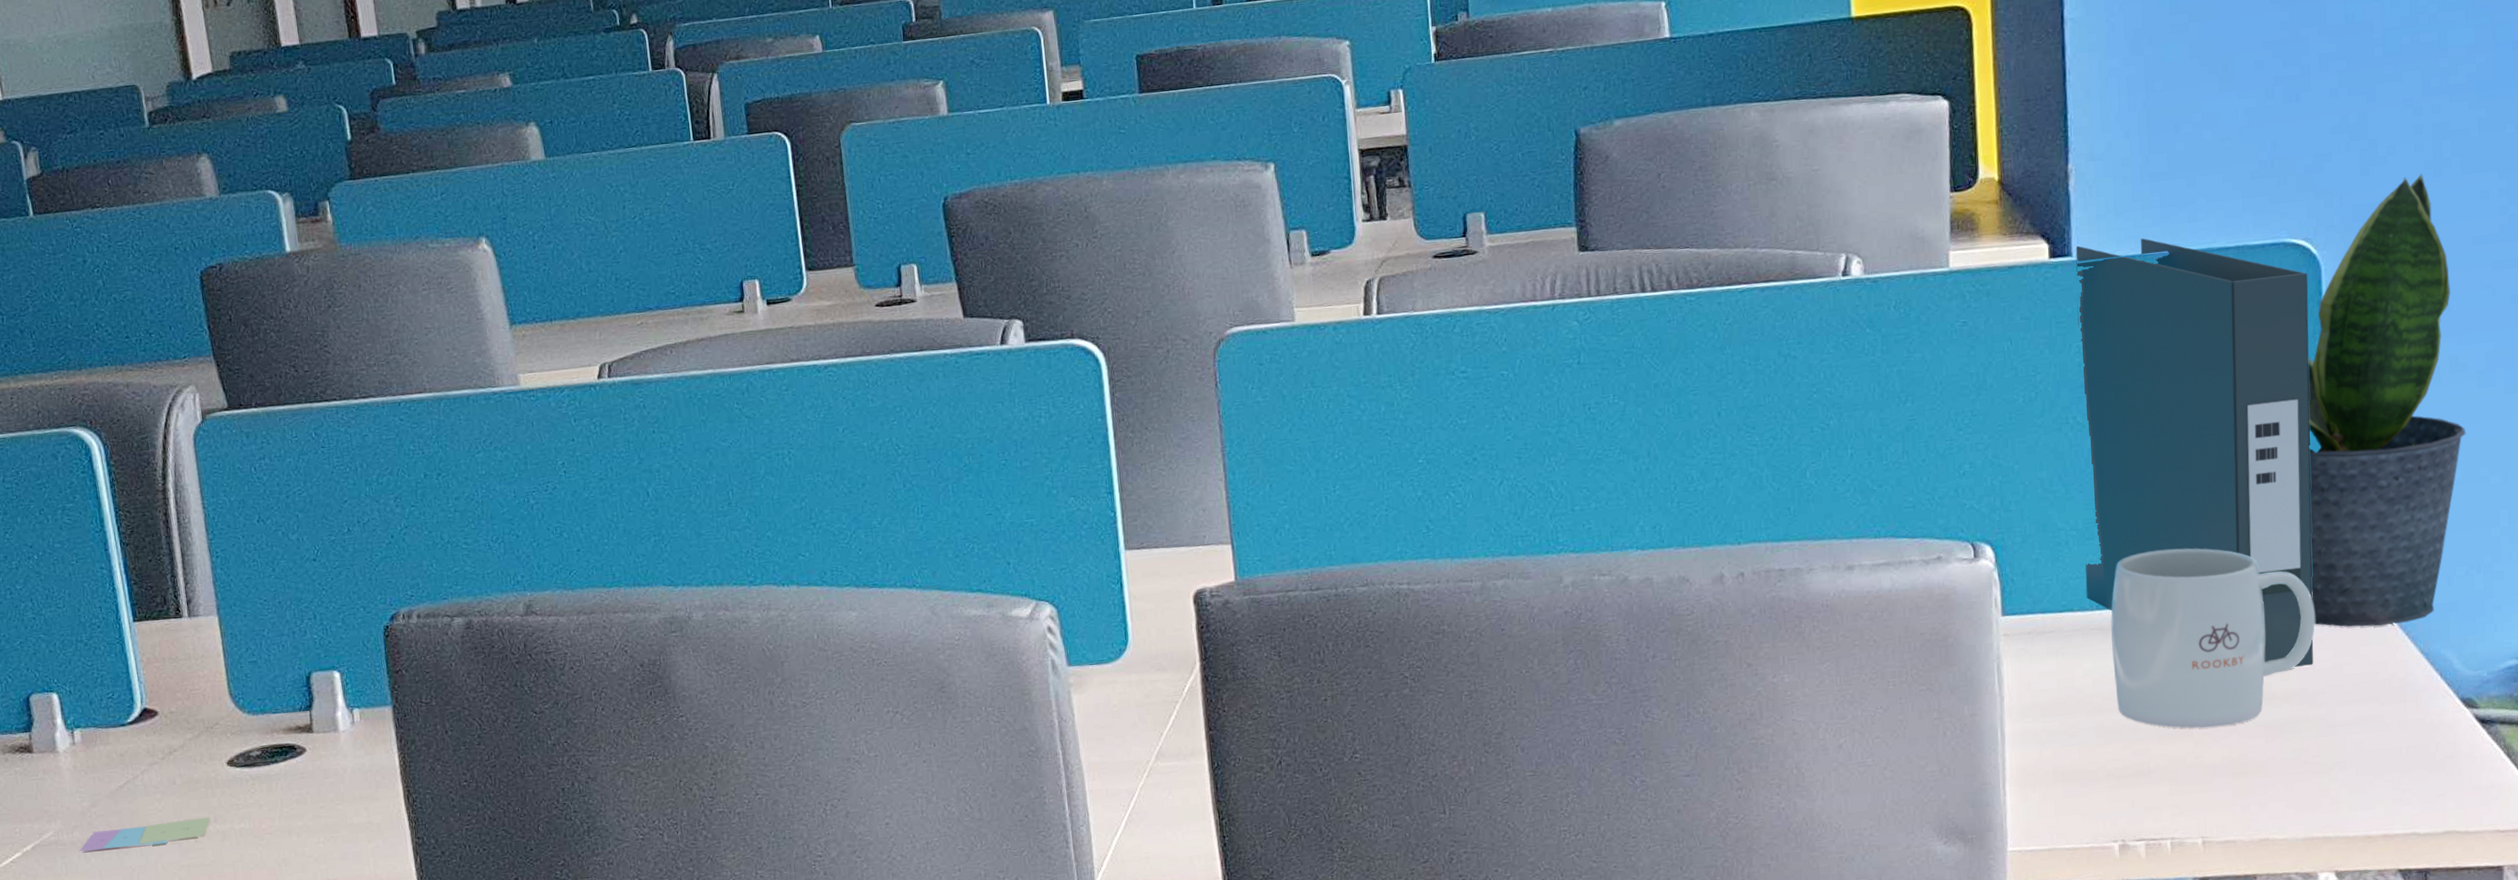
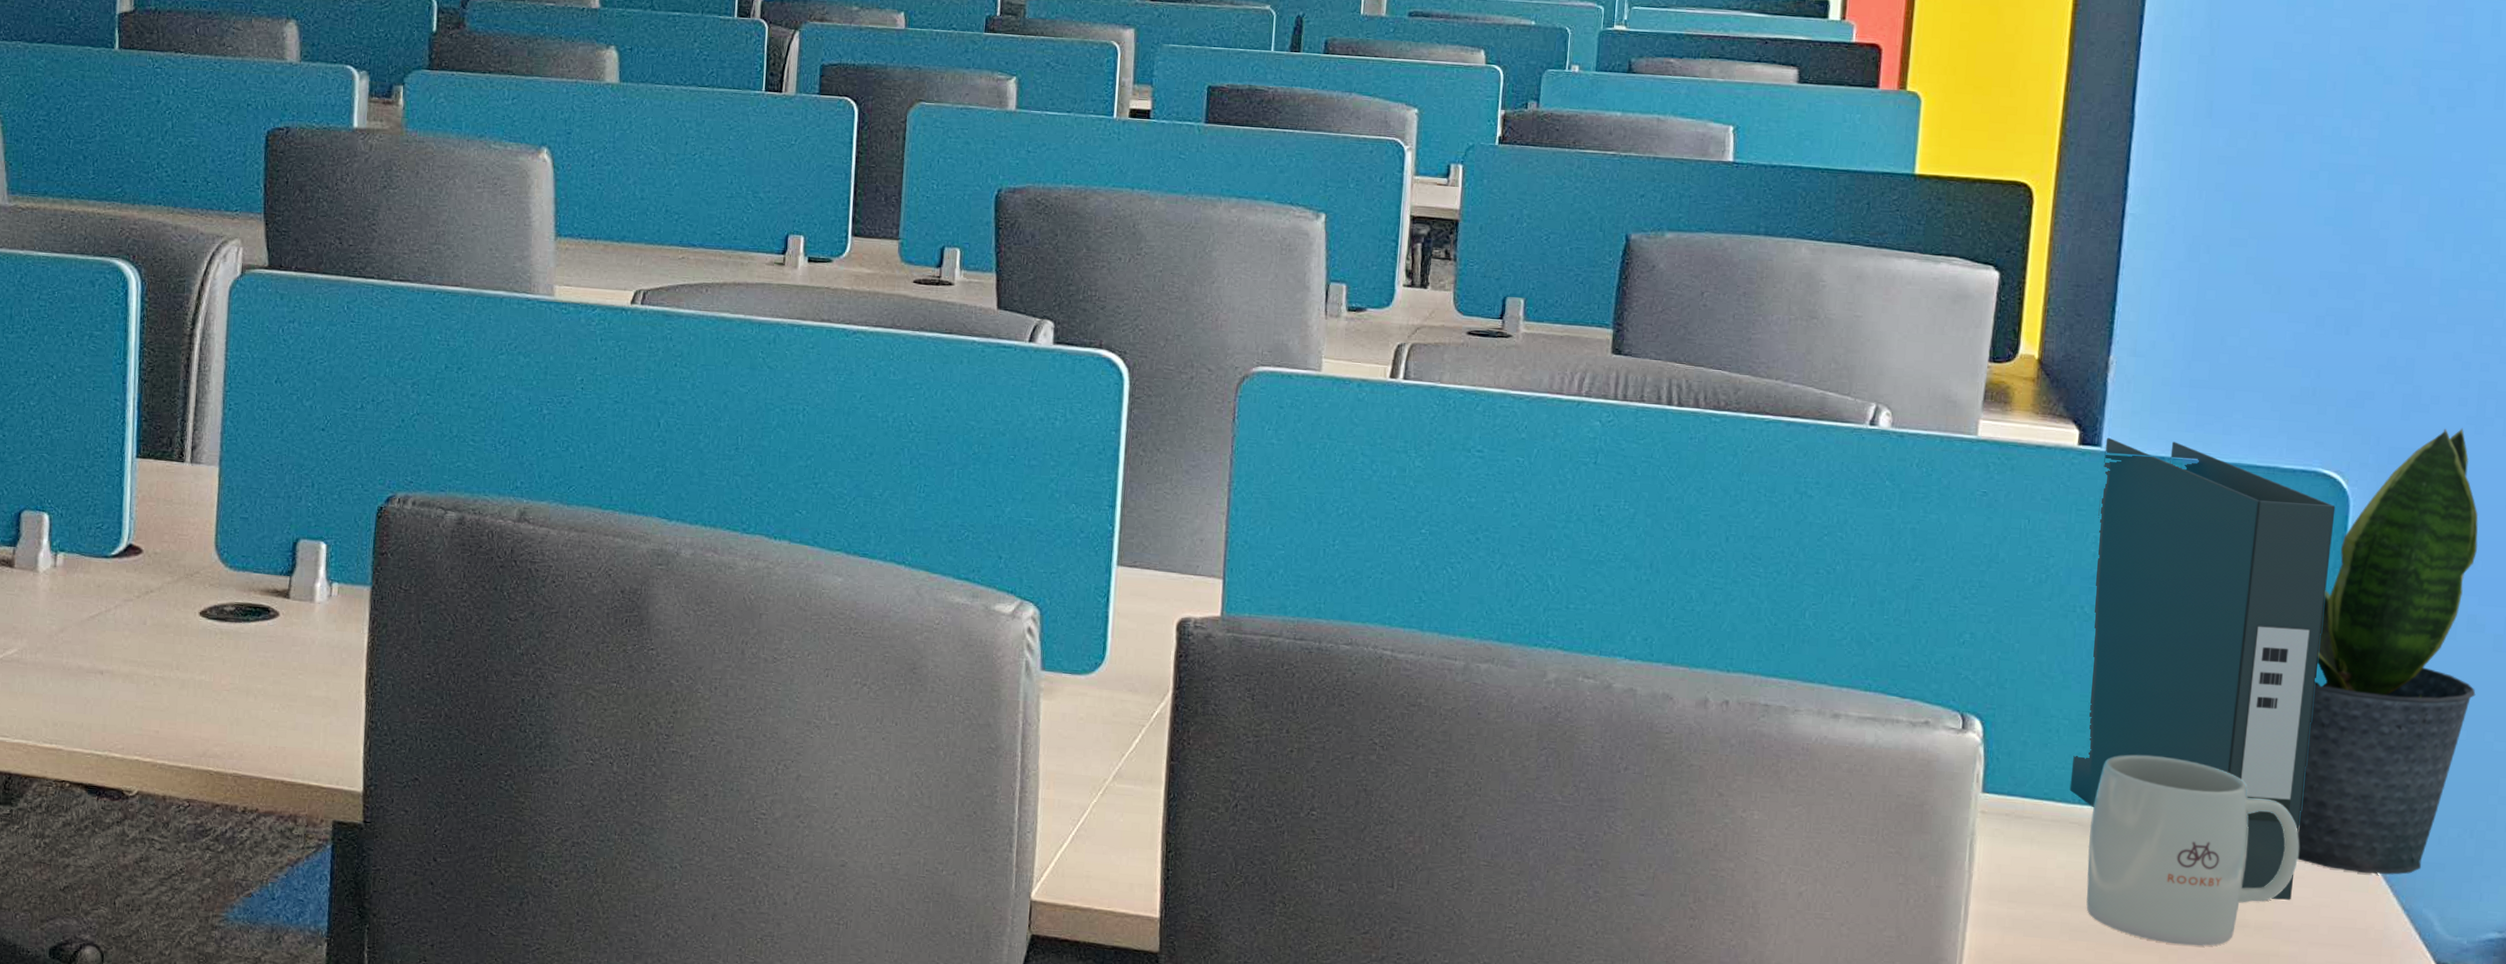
sticky notes: present [80,816,211,852] -> none [40,657,174,681]

